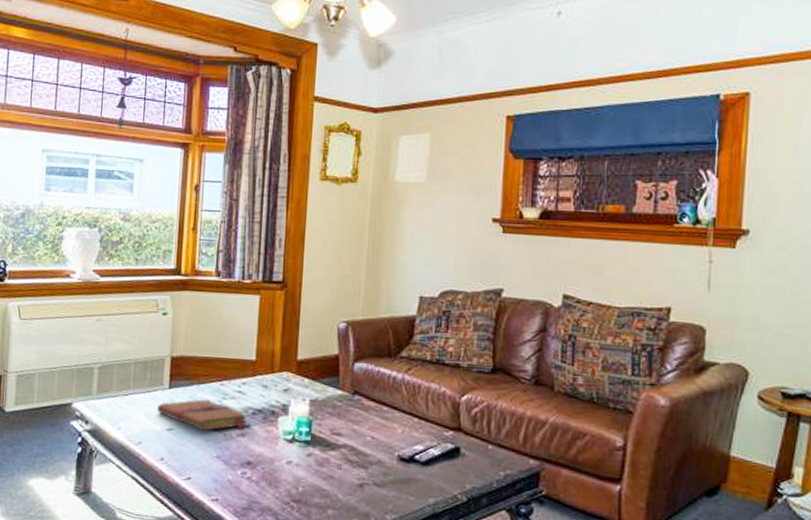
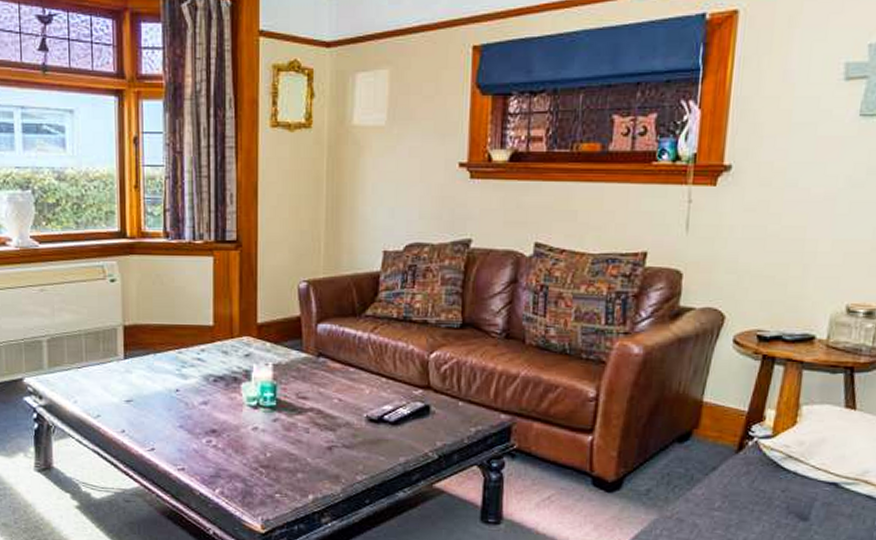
book: present [157,398,251,431] -> none [114,367,213,401]

